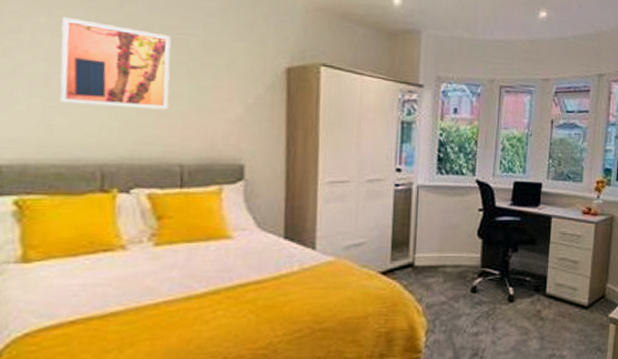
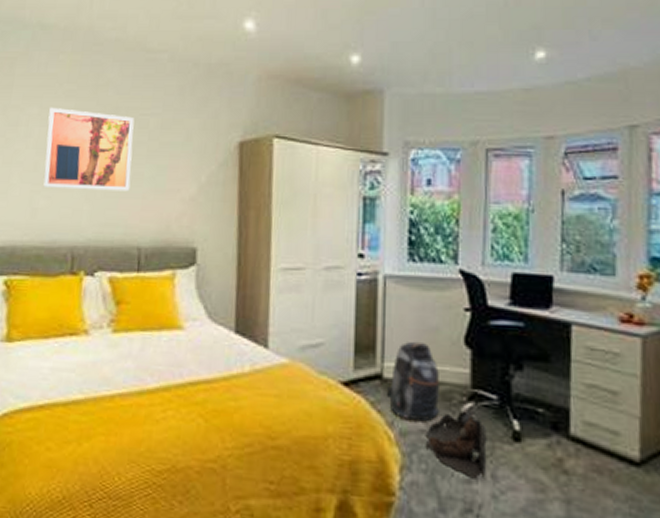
backpack: none [416,236,459,296] -> present [386,341,441,422]
bag: none [445,284,491,333] -> present [425,411,487,481]

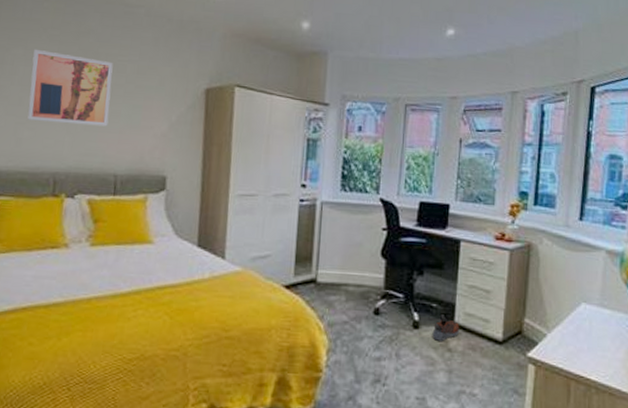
backpack: present [386,341,441,422] -> none [318,253,361,315]
bag: present [425,411,487,481] -> none [347,306,394,359]
shoe: none [540,423,578,460] -> present [432,314,460,341]

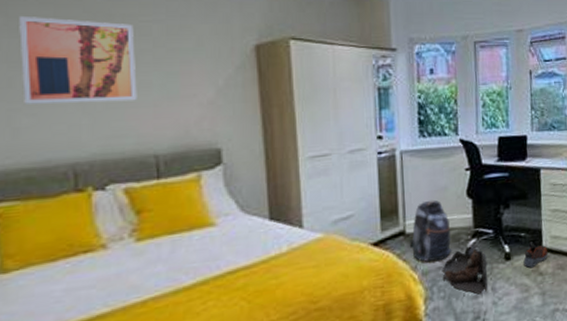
backpack: none [318,253,361,315] -> present [409,200,452,262]
bag: none [347,306,394,359] -> present [441,245,488,296]

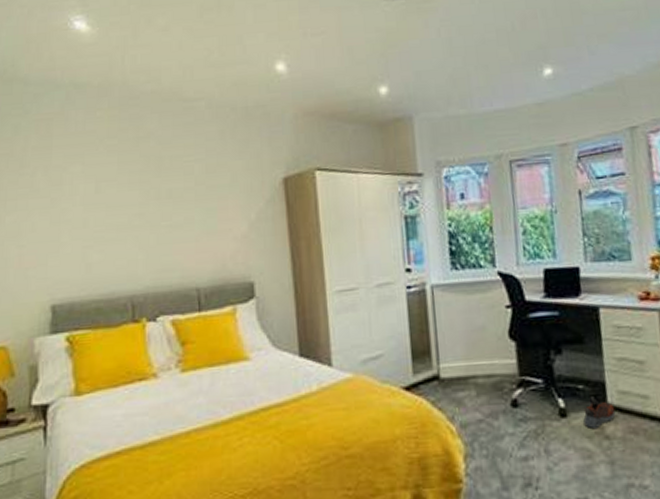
wall art: present [19,15,137,104] -> none [92,163,182,242]
backpack: present [409,200,452,262] -> none [444,341,495,413]
bag: present [441,245,488,296] -> none [483,396,540,458]

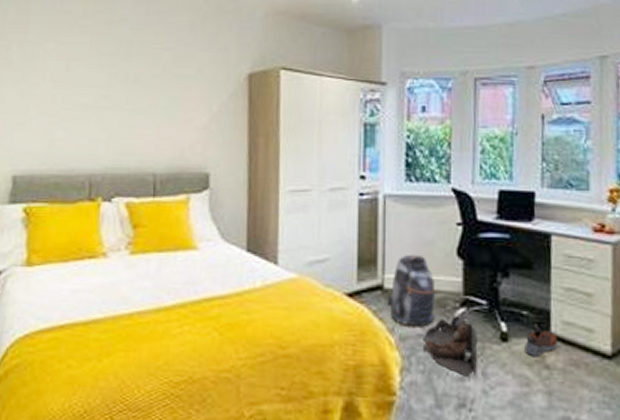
backpack: none [444,341,495,413] -> present [386,254,436,327]
bag: none [483,396,540,458] -> present [422,316,478,379]

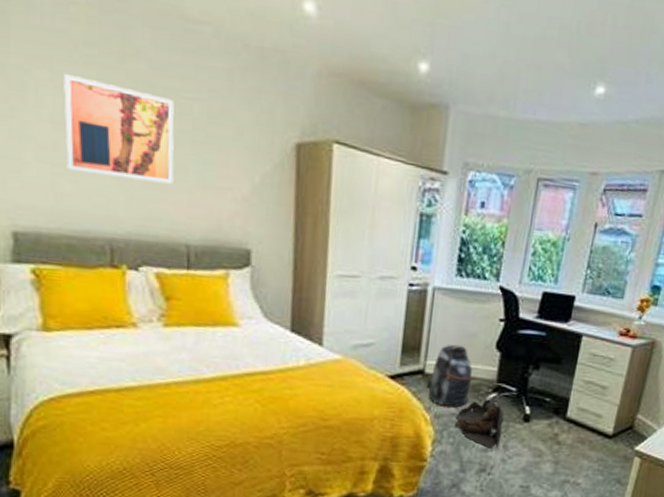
wall art: none [60,42,148,121] -> present [64,73,174,185]
shoe: present [524,324,558,356] -> none [542,409,572,434]

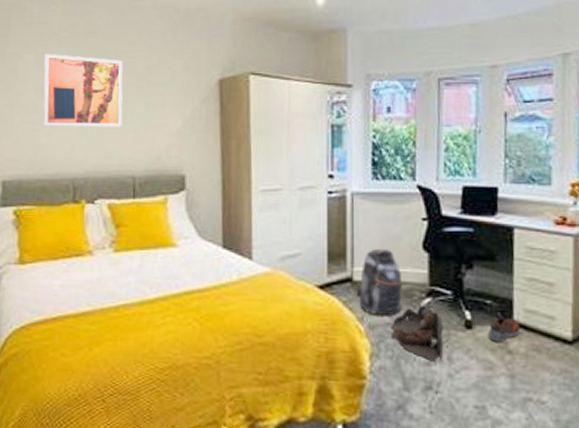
shoe: none [542,409,572,434] -> present [488,312,521,342]

